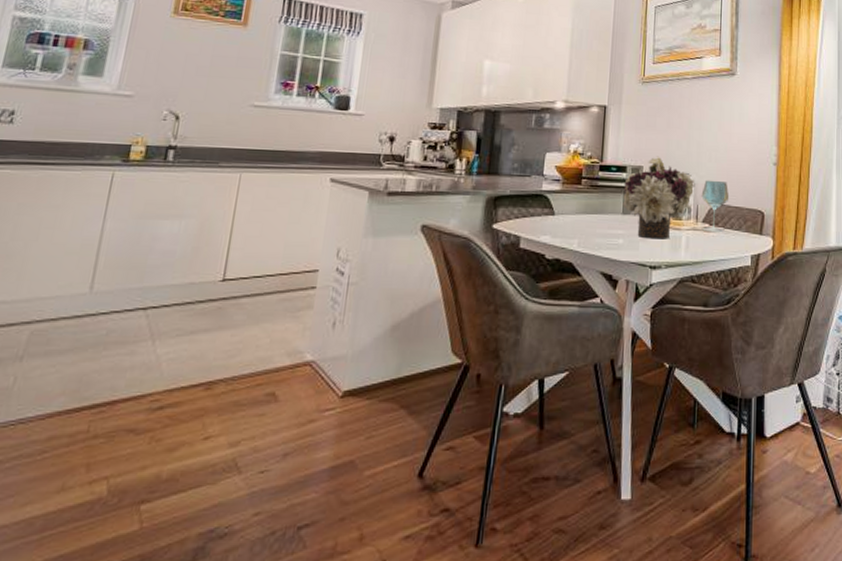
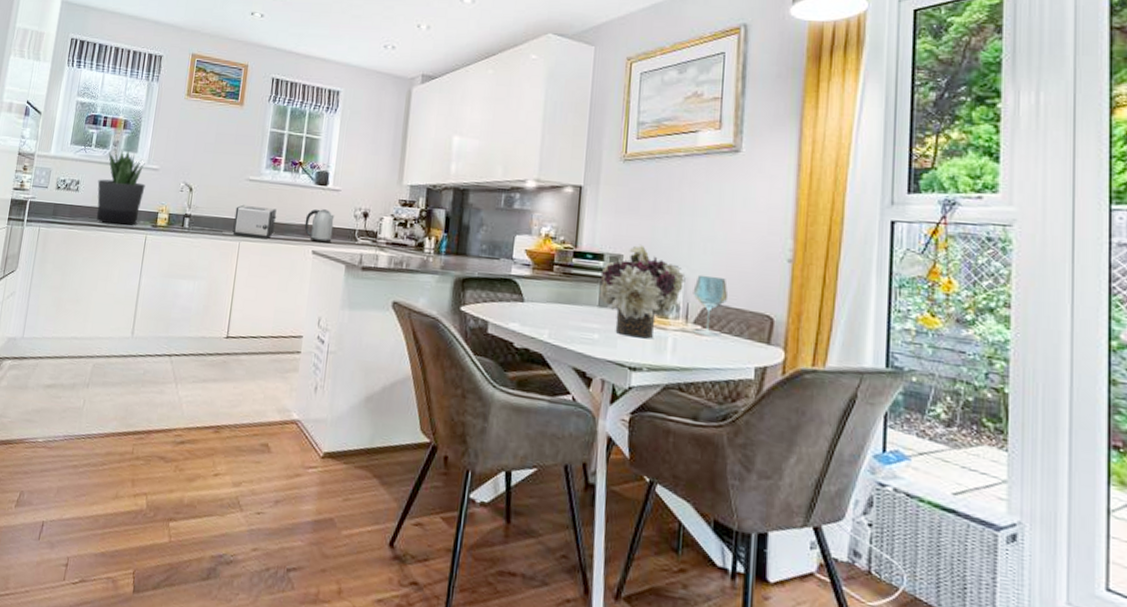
planter: none [40,71,114,162] -> present [96,148,146,226]
toaster: none [232,132,288,170] -> present [232,204,277,240]
kettle: none [321,134,357,170] -> present [304,209,335,244]

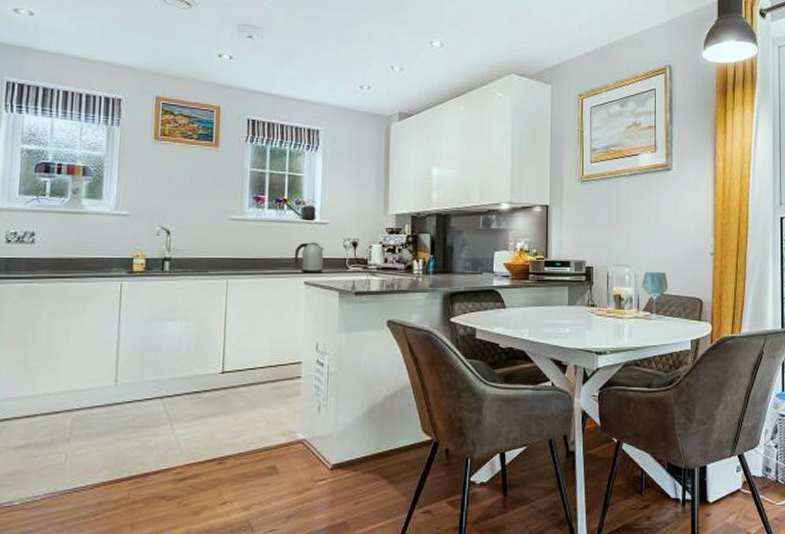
planter: present [96,148,146,226] -> none [57,196,115,275]
toaster: present [232,204,277,240] -> none [219,243,265,275]
flower arrangement: present [599,244,684,339] -> none [568,250,634,327]

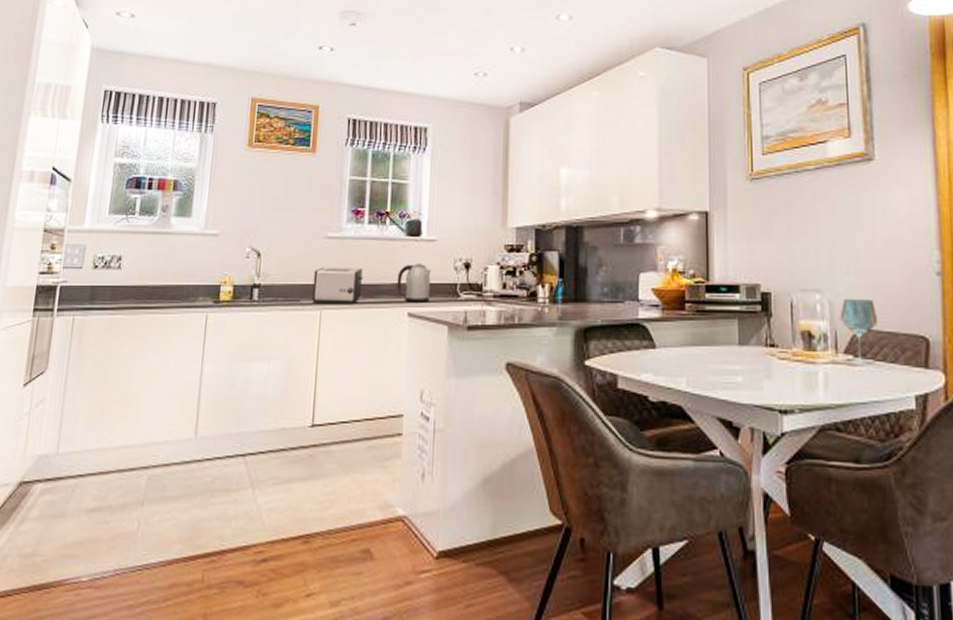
toaster: none [219,243,265,275] -> present [312,266,363,305]

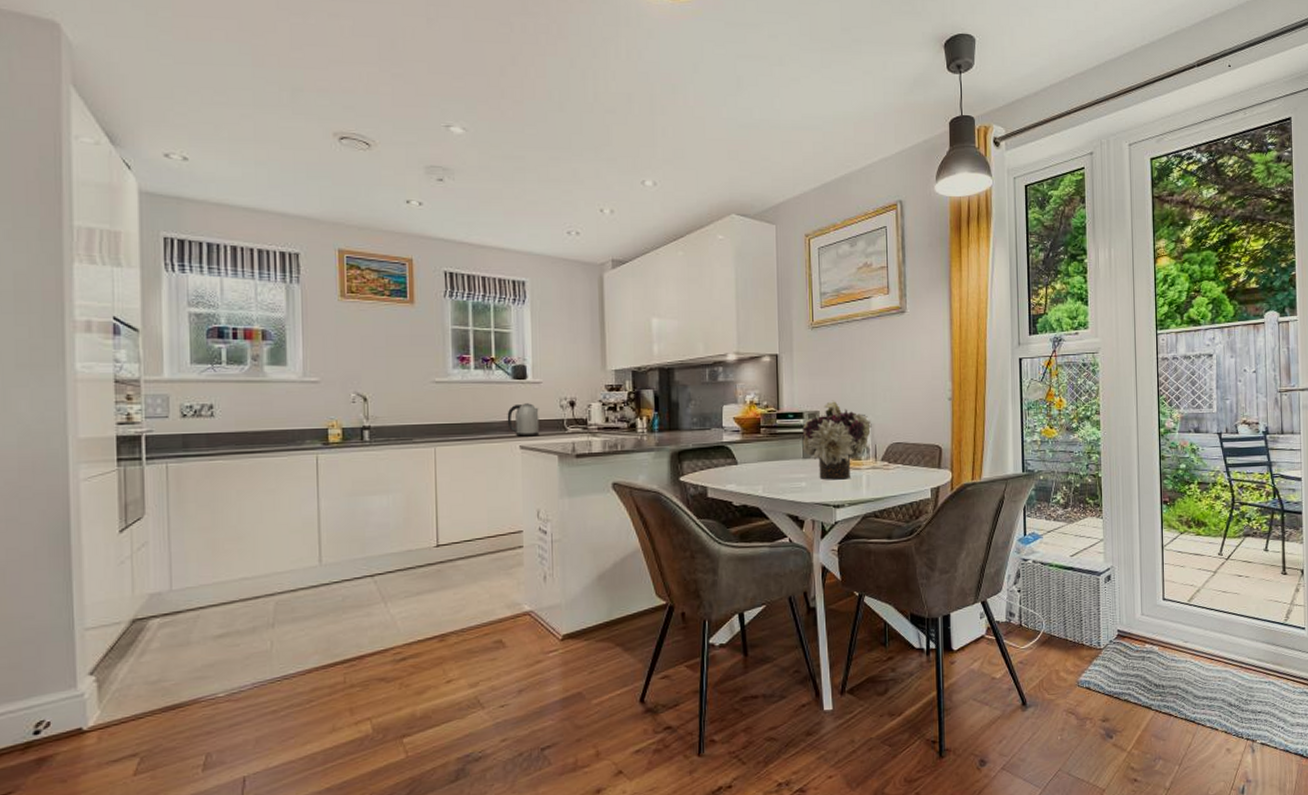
toaster: present [312,266,363,305] -> none [424,408,474,442]
flower arrangement: none [738,270,829,376] -> present [802,400,871,480]
wine glass: present [840,298,879,367] -> none [878,419,907,470]

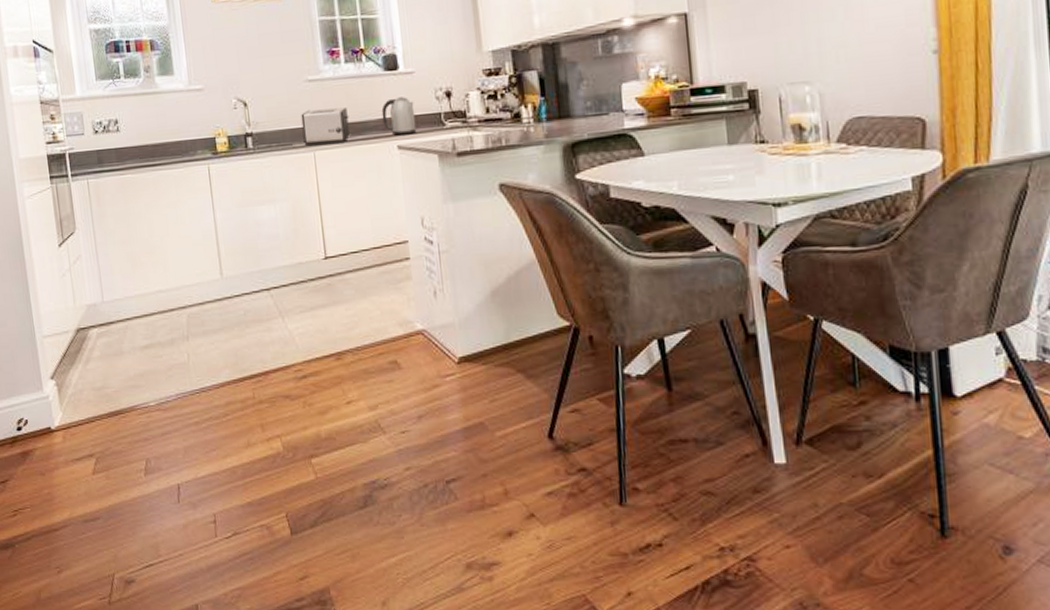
toaster: none [424,408,474,442] -> present [301,107,350,146]
flower arrangement: present [802,400,871,480] -> none [724,66,820,171]

